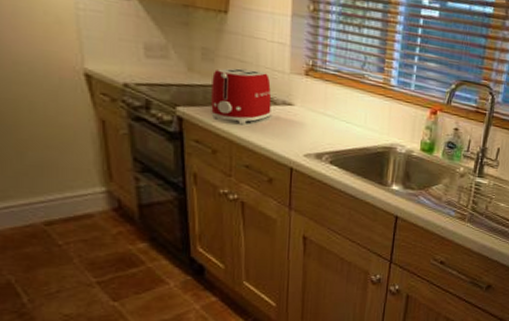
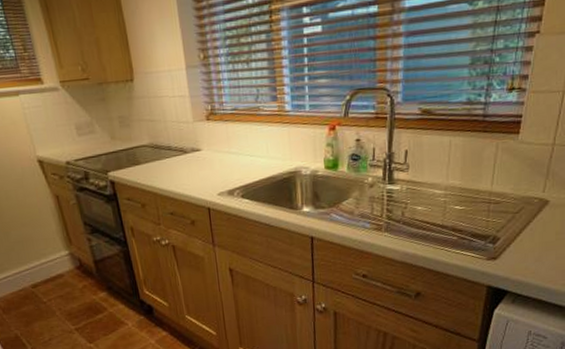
toaster: present [211,68,272,124] -> none [130,125,184,177]

